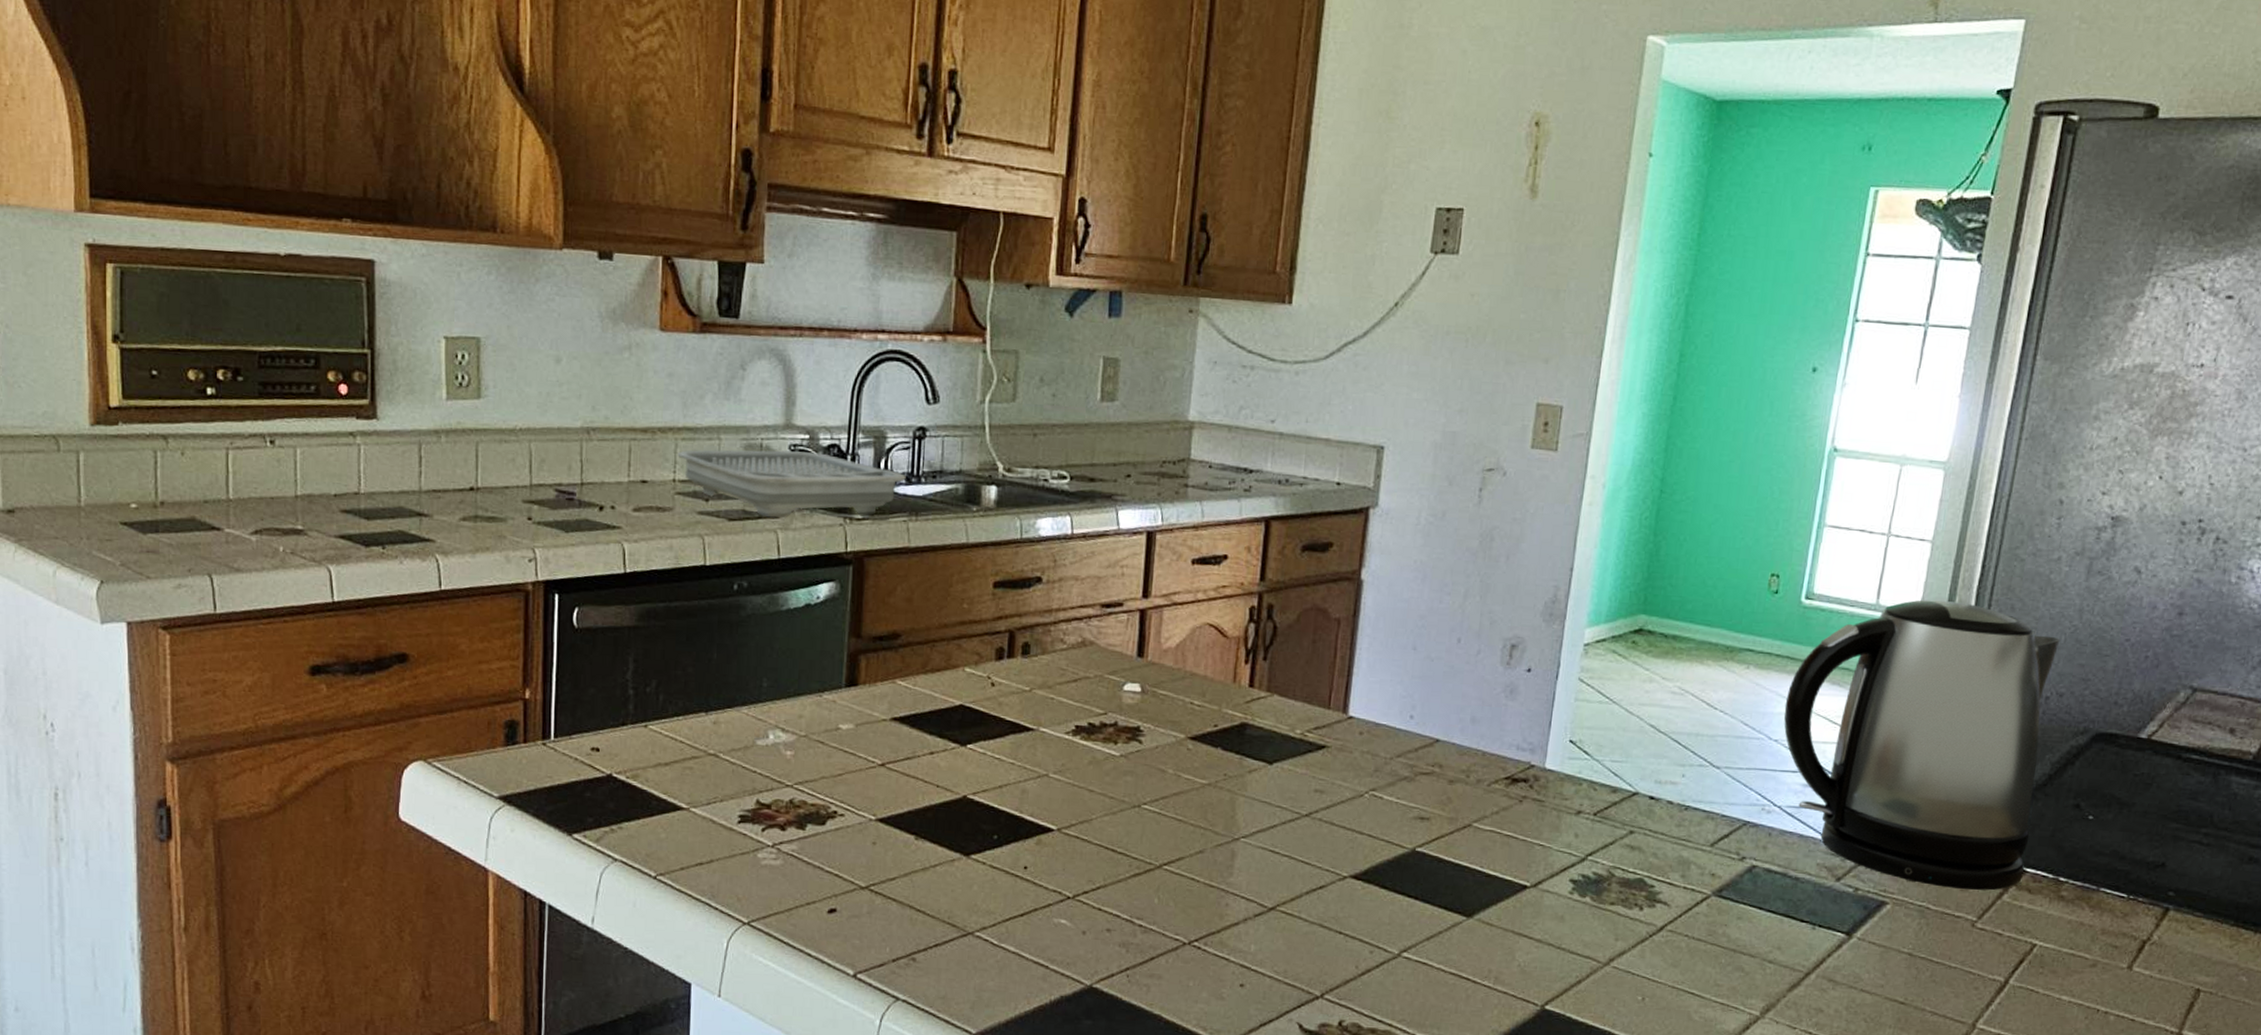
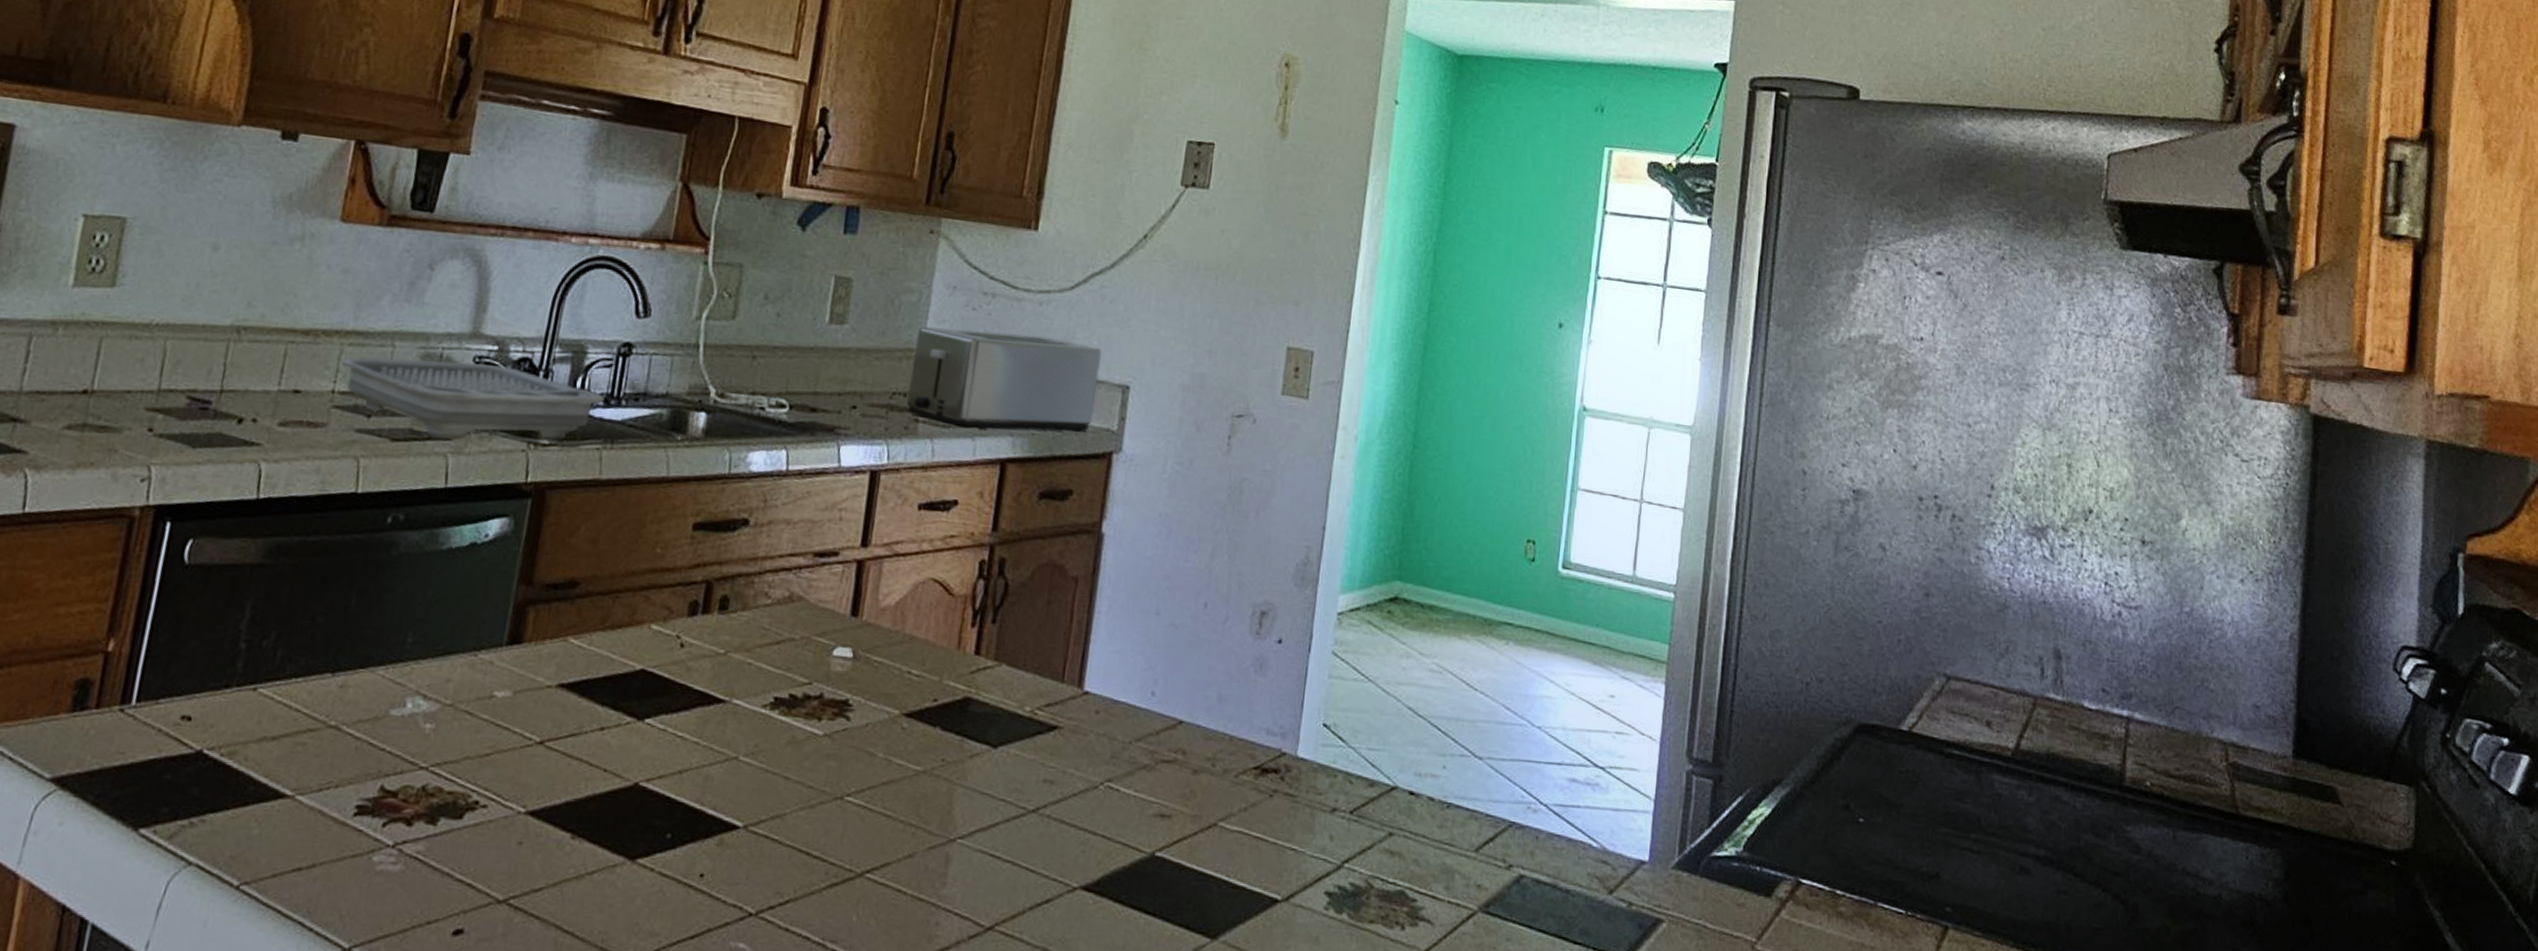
toaster: none [1176,400,1356,491] -> present [907,326,1102,432]
kettle: present [1784,600,2061,891] -> none [1546,572,1815,906]

